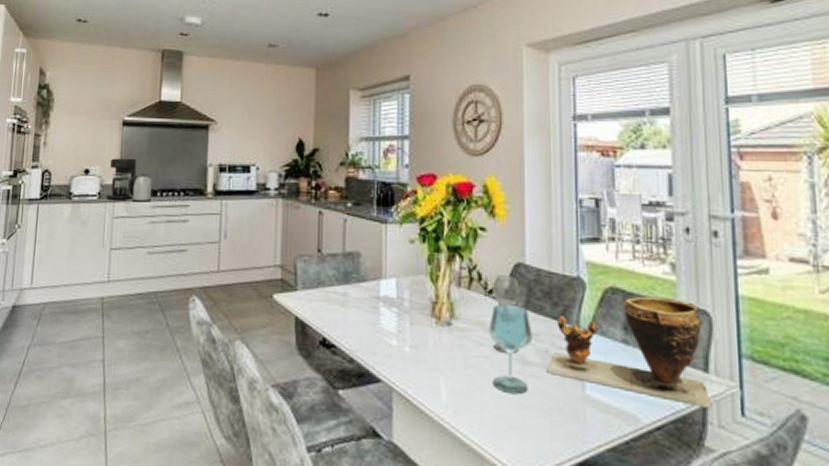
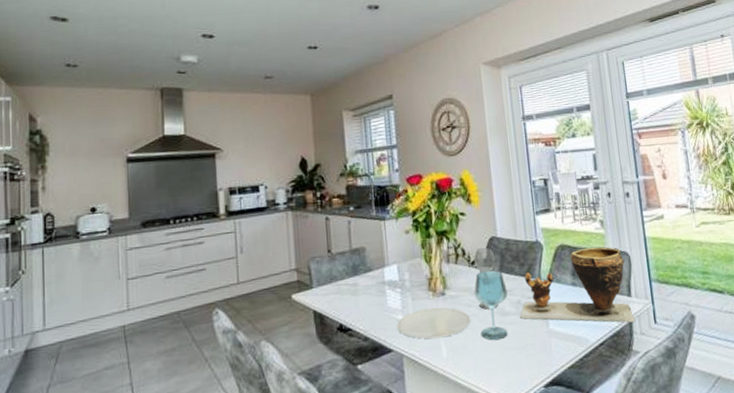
coffee maker: present [106,158,136,200] -> none [117,192,147,234]
kettle: present [127,174,152,204] -> none [138,205,165,234]
plate: none [389,337,480,378] -> present [396,307,470,339]

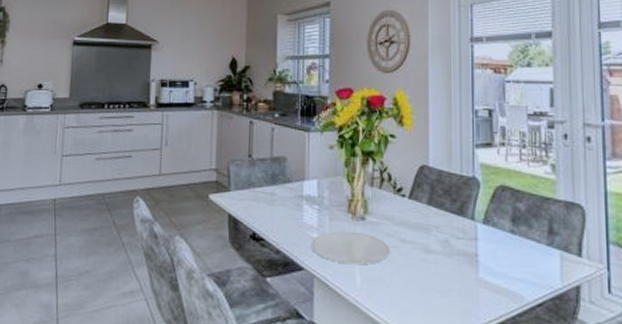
wineglass: present [473,247,497,309] -> none [400,175,424,243]
wine glass: present [474,270,508,340] -> none [397,201,434,278]
clay pot: present [520,246,636,323] -> none [446,193,585,287]

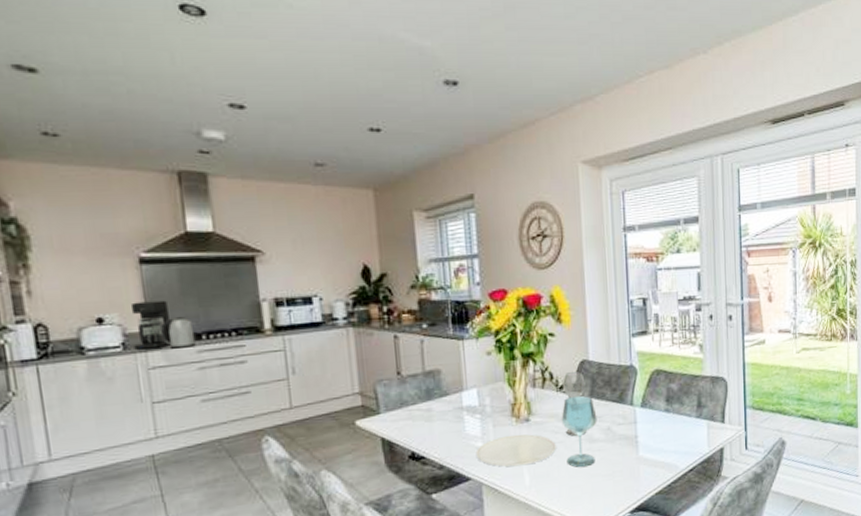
coffee maker: none [58,74,86,112] -> present [130,300,172,350]
kettle: none [77,89,100,115] -> present [159,317,196,350]
wine glass: none [397,201,434,278] -> present [561,395,597,467]
wineglass: none [400,175,424,243] -> present [562,371,586,436]

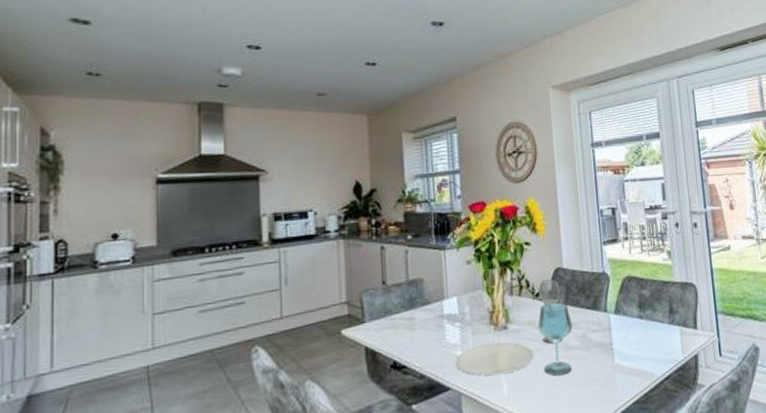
coffee maker: present [130,300,172,350] -> none [142,216,177,263]
kettle: present [159,317,196,350] -> none [167,232,199,263]

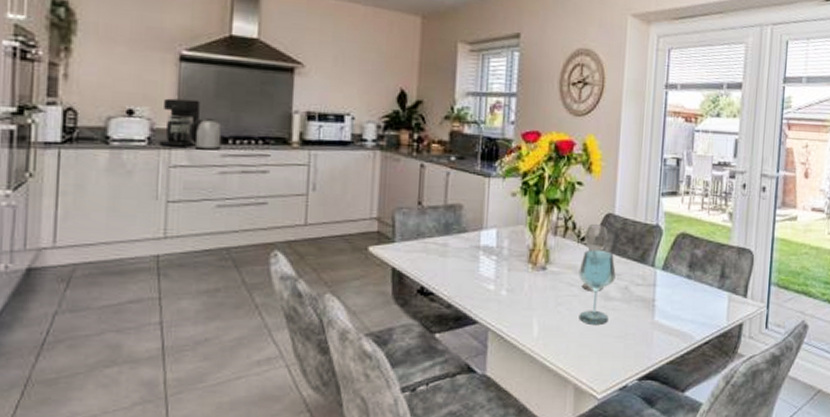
coffee maker: none [142,216,177,263] -> present [159,98,200,147]
kettle: none [167,232,199,263] -> present [187,118,222,152]
plate: present [455,342,533,376] -> none [486,281,570,315]

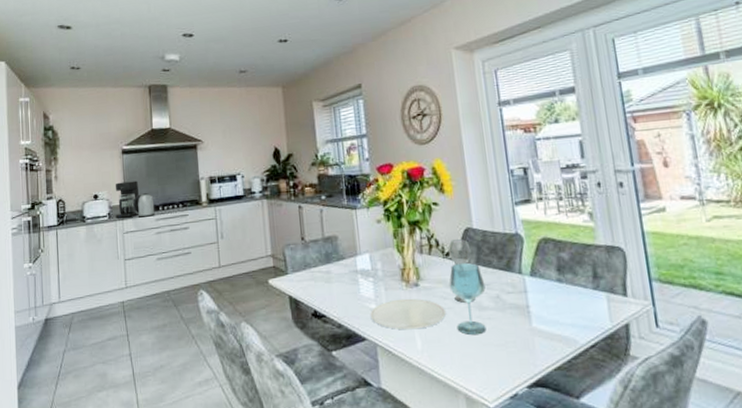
plate: none [486,281,570,315] -> present [370,298,446,330]

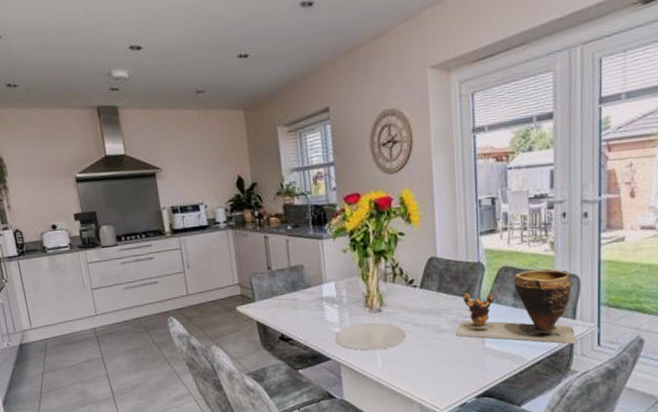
wineglass: present [448,238,474,303] -> none [411,267,434,326]
wine glass: present [449,262,486,335] -> none [410,290,445,354]
clay pot: none [499,240,633,325] -> present [456,268,577,344]

